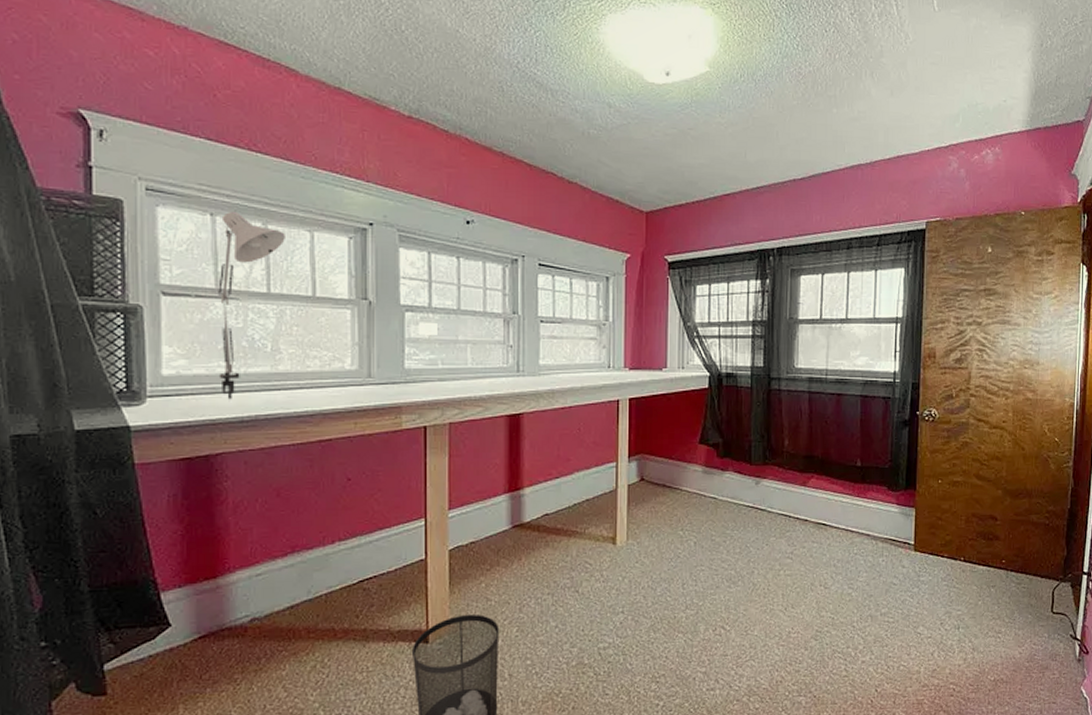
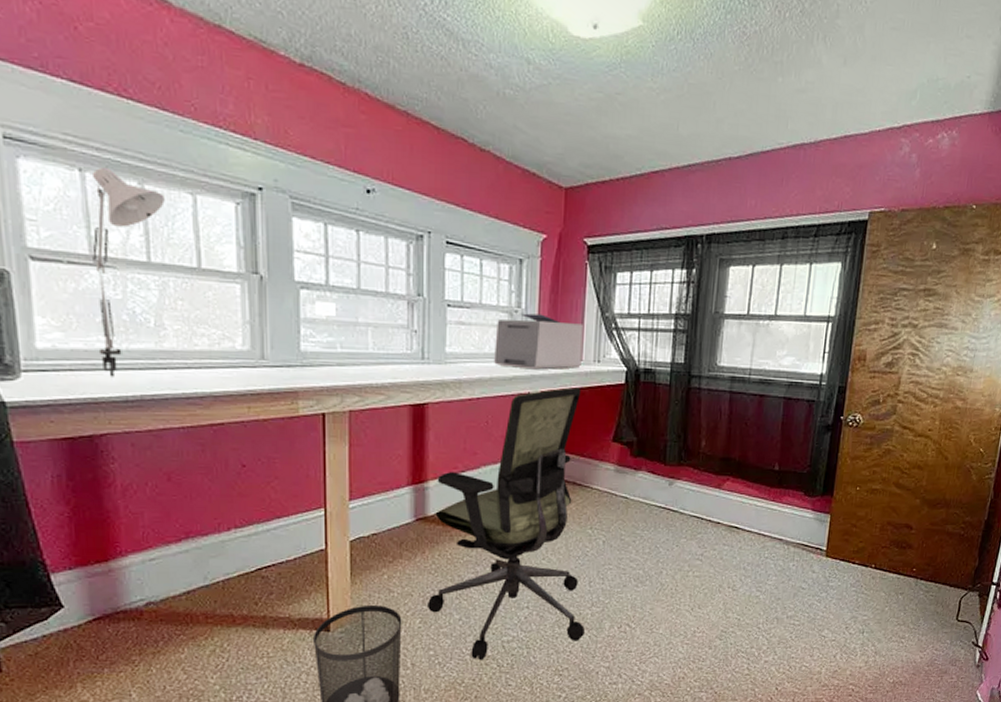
office chair: none [524,393,681,669] -> present [428,387,586,661]
printer: none [585,326,667,378] -> present [494,313,583,370]

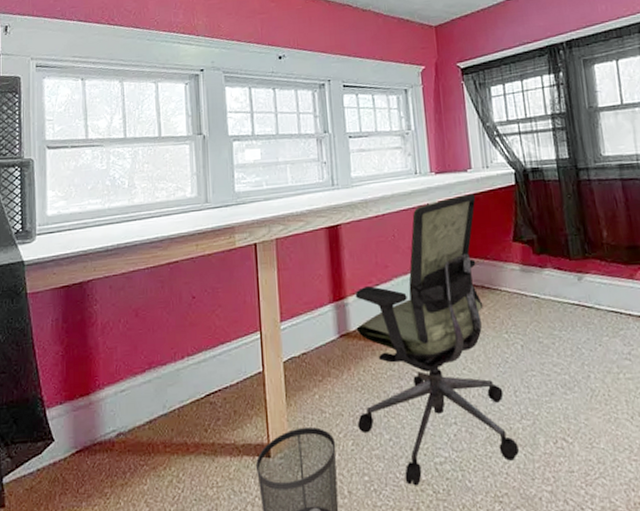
desk lamp: present [91,166,165,379] -> none [88,74,137,233]
printer: present [494,313,583,370] -> none [392,132,472,183]

